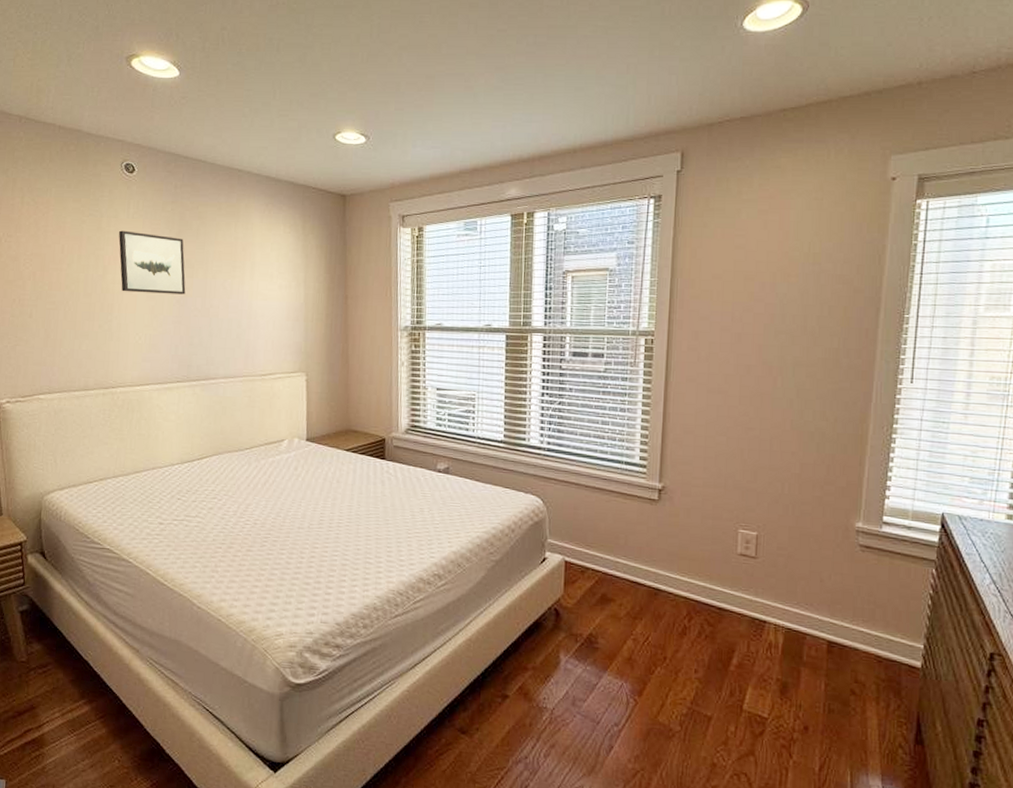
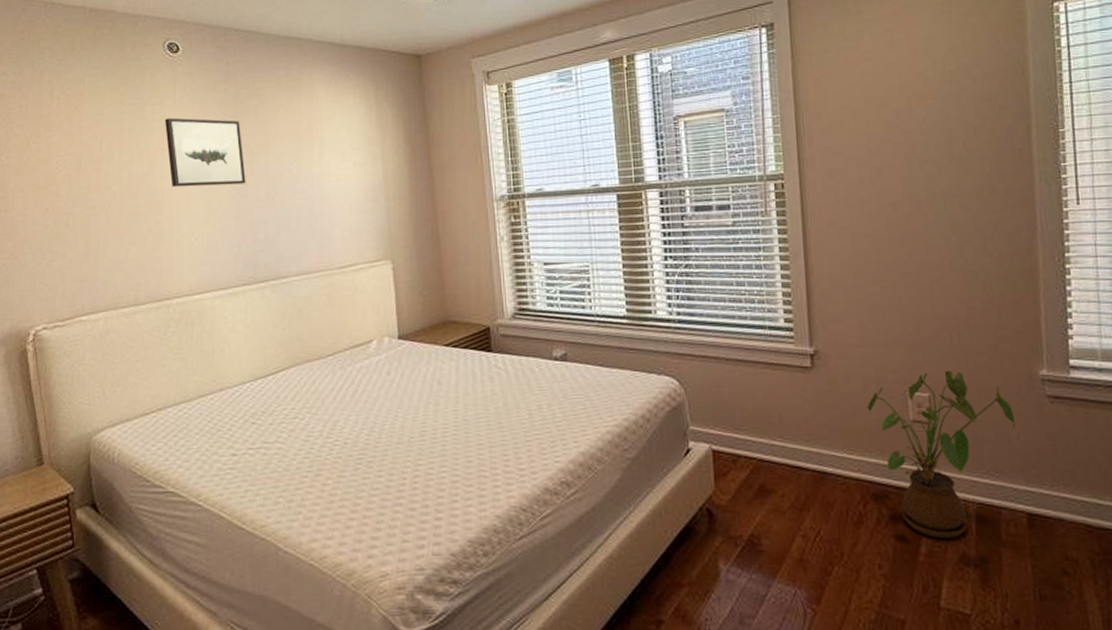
house plant: none [701,514,829,655] -> present [866,370,1016,539]

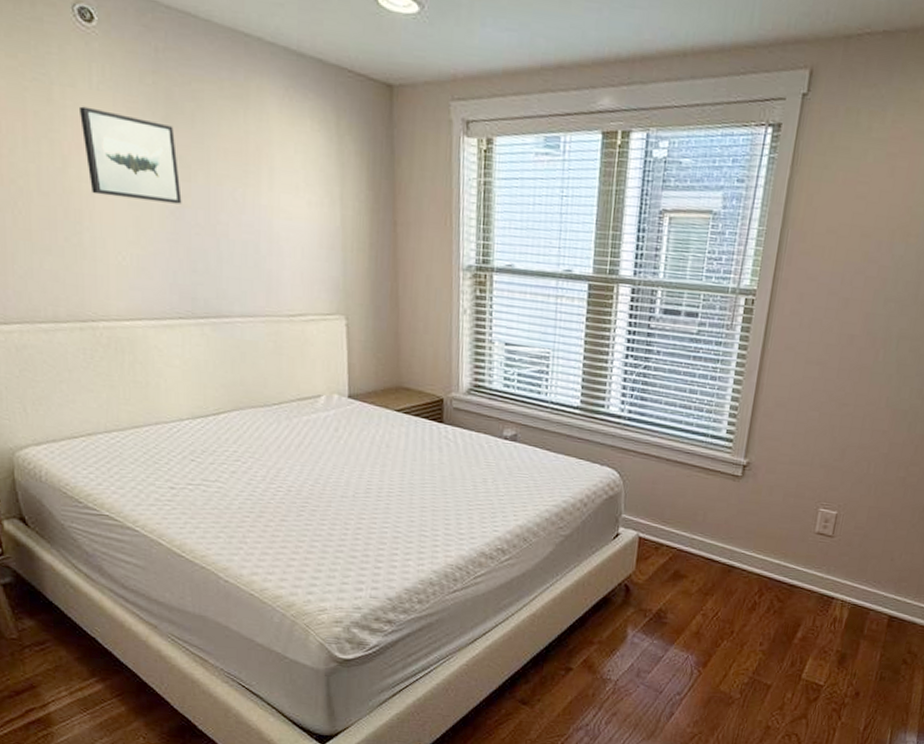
house plant: present [866,370,1016,539] -> none [781,494,903,629]

